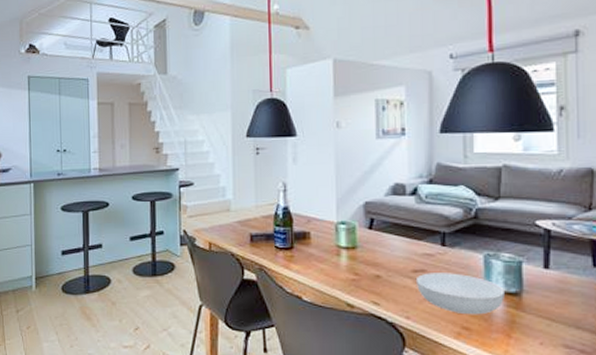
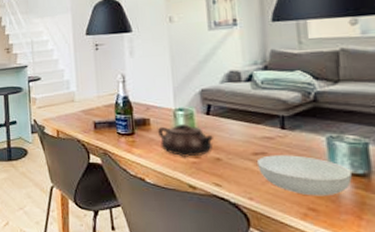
teapot: none [317,237,374,275] -> present [157,123,213,158]

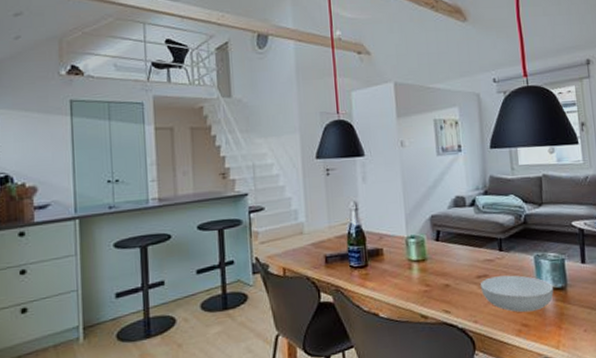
teapot: present [157,123,213,158] -> none [390,251,443,288]

